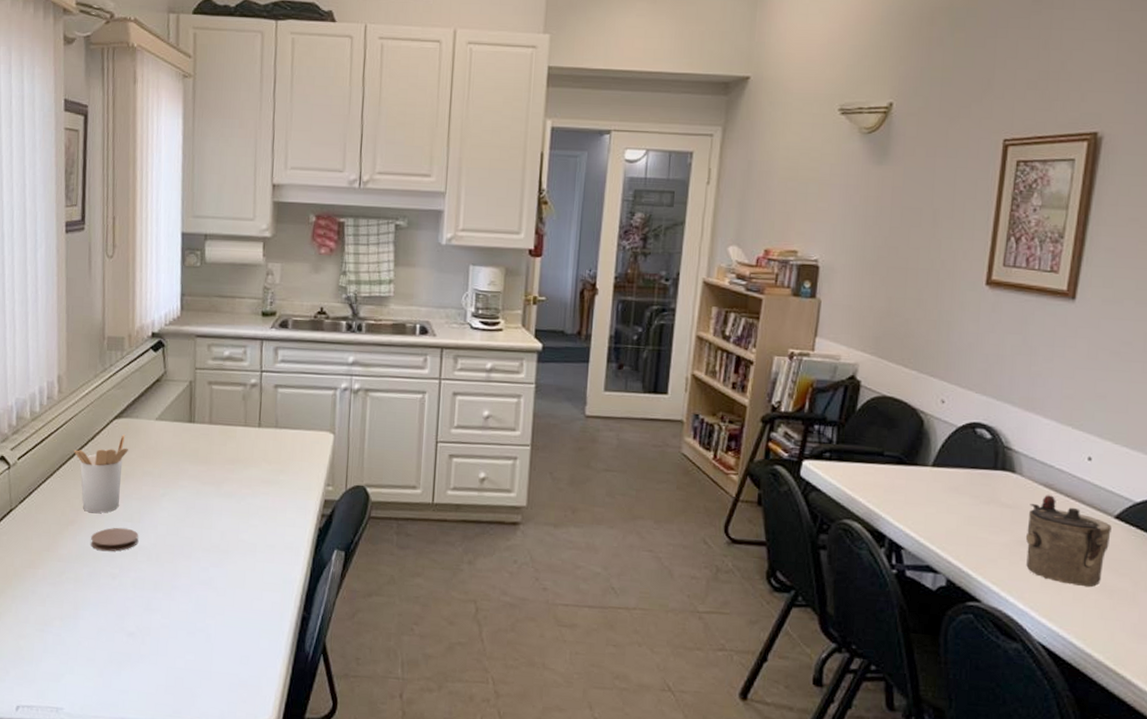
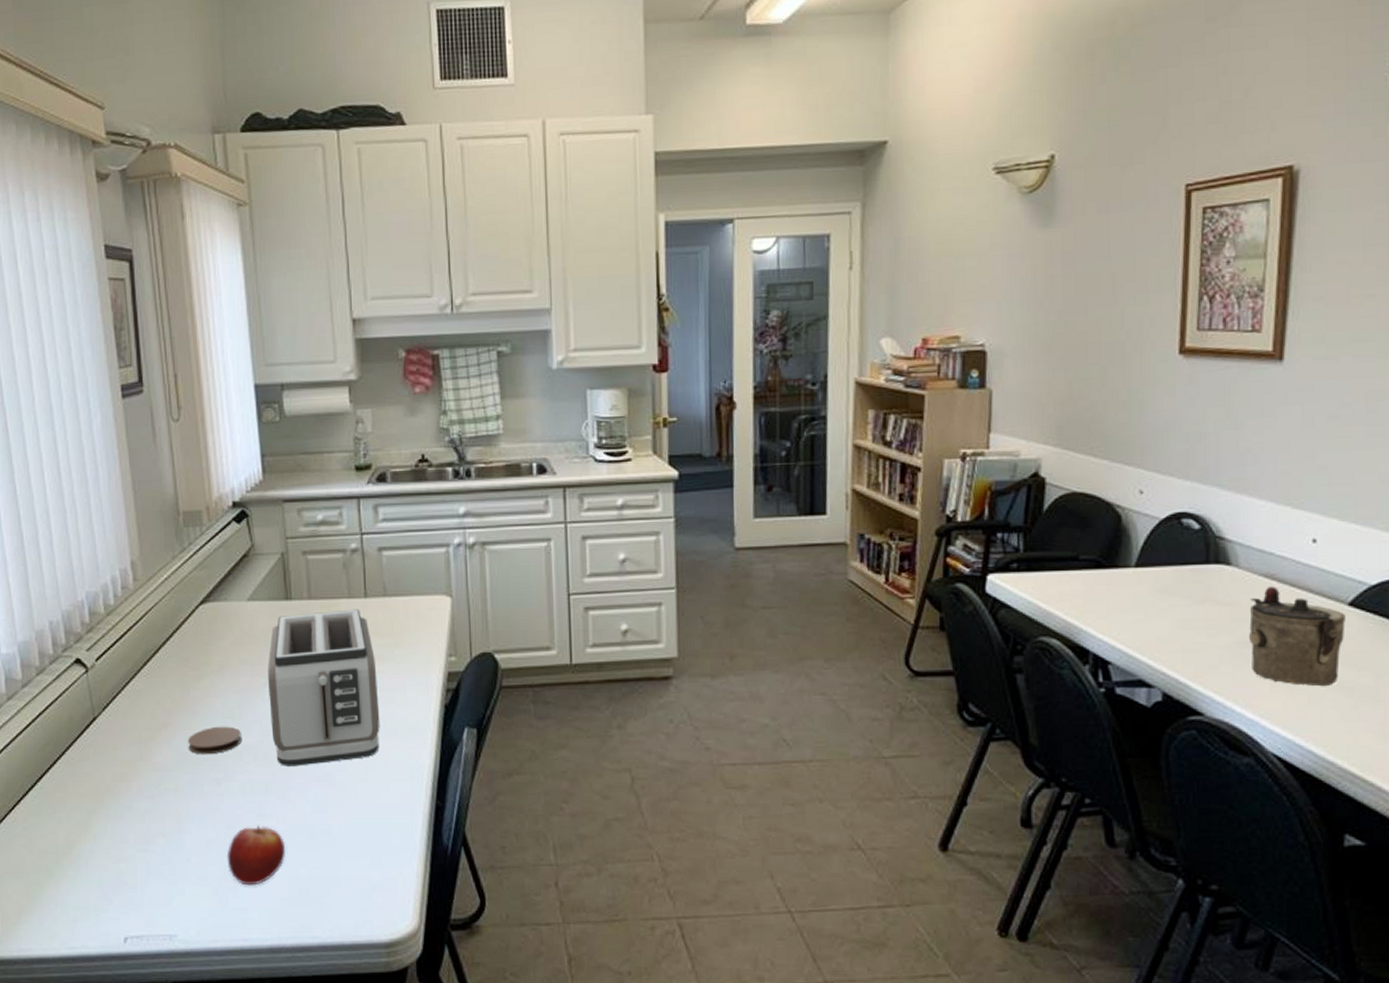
utensil holder: present [74,434,128,513] -> none [158,620,220,712]
fruit: none [114,618,166,671] -> present [227,825,285,886]
toaster: none [165,436,263,570] -> present [268,609,380,766]

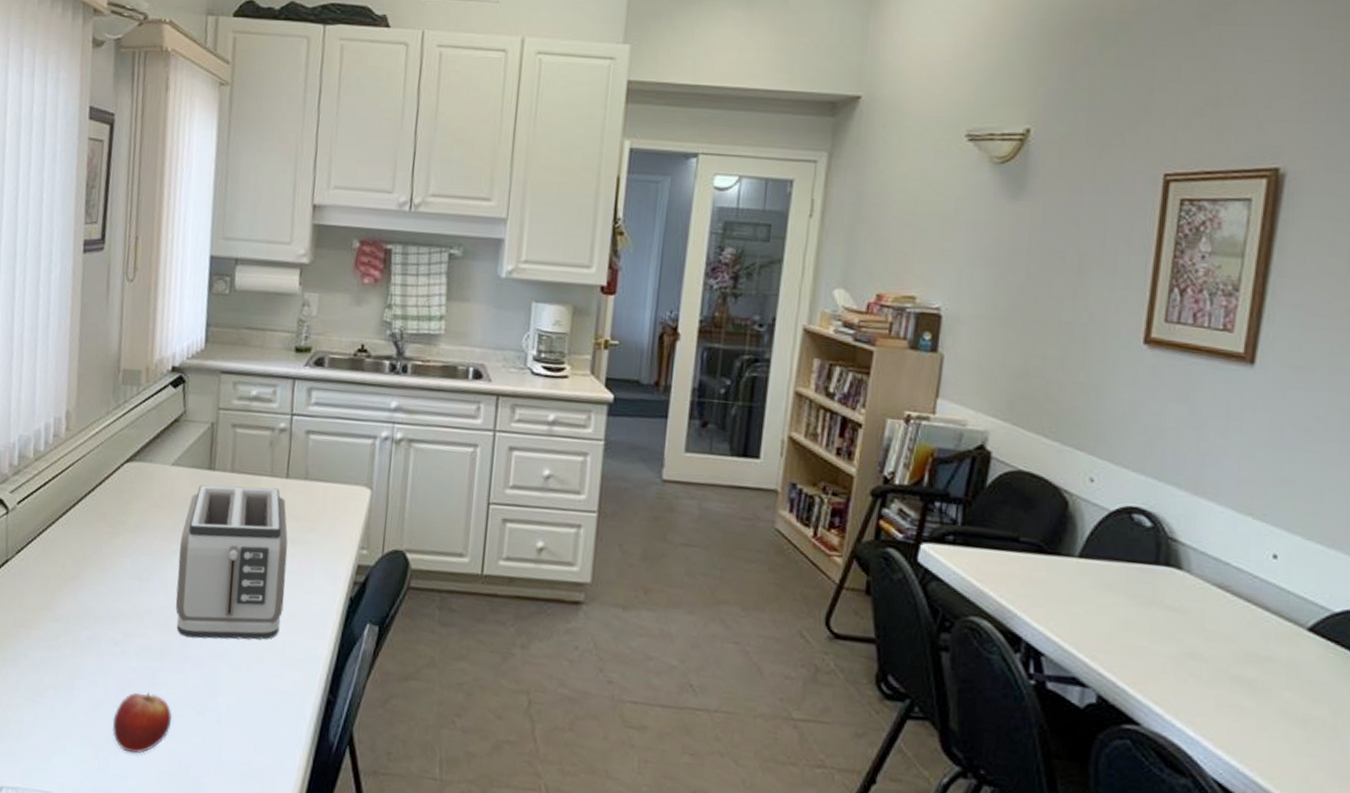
coaster: present [188,726,242,755] -> none [92,586,146,614]
teapot: present [1248,586,1346,687] -> none [1195,598,1304,715]

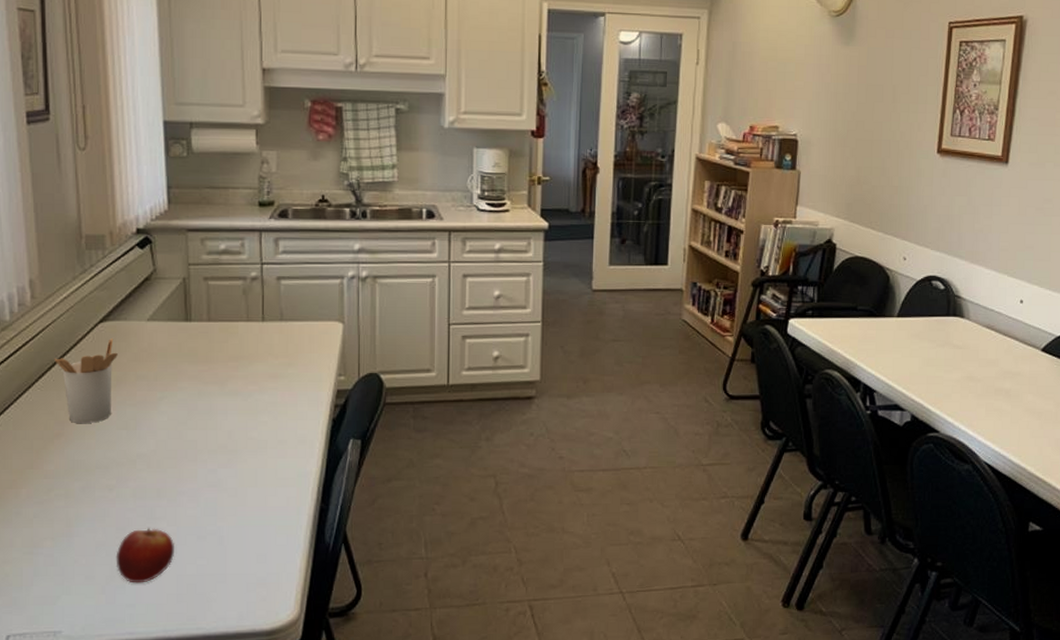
utensil holder: none [79,479,140,569] -> present [54,337,118,423]
toaster: present [175,485,288,640] -> none [165,331,271,474]

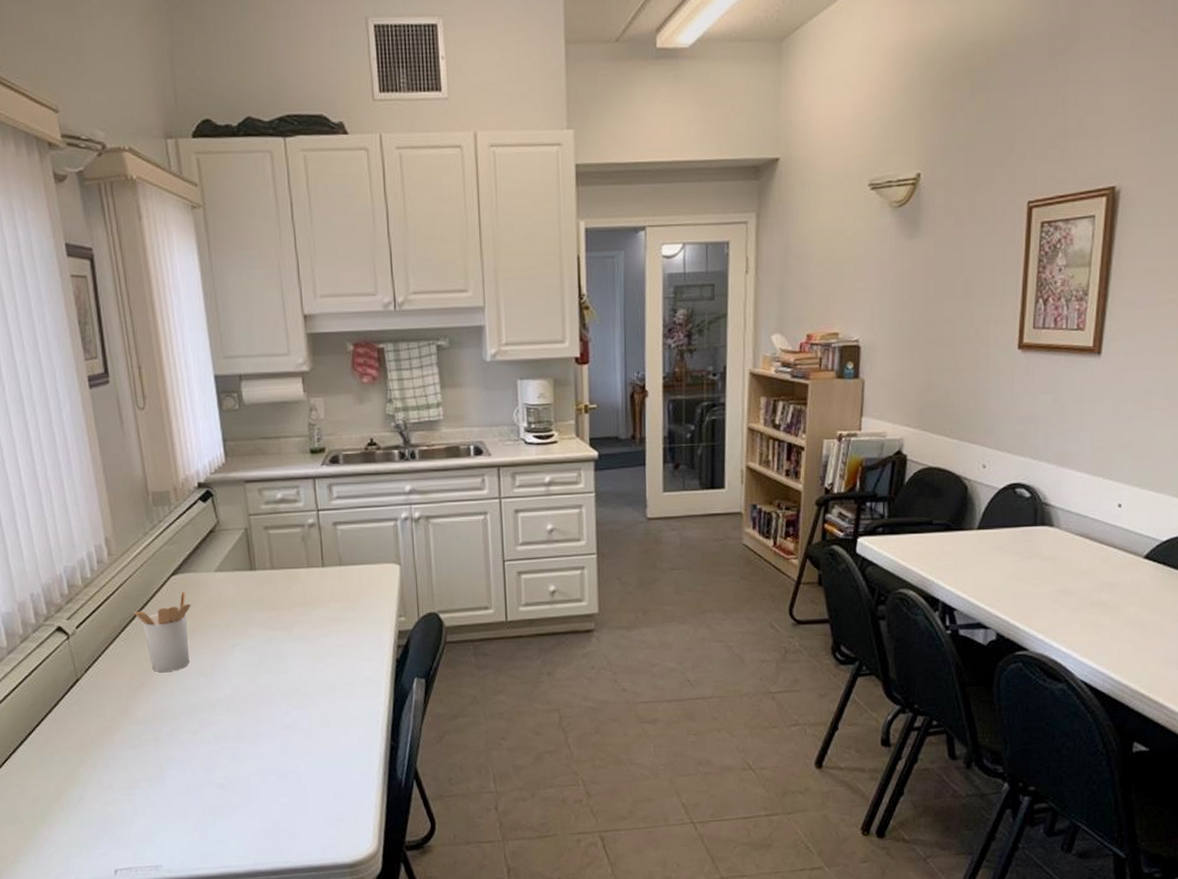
fruit: present [116,528,174,583] -> none [205,768,258,821]

